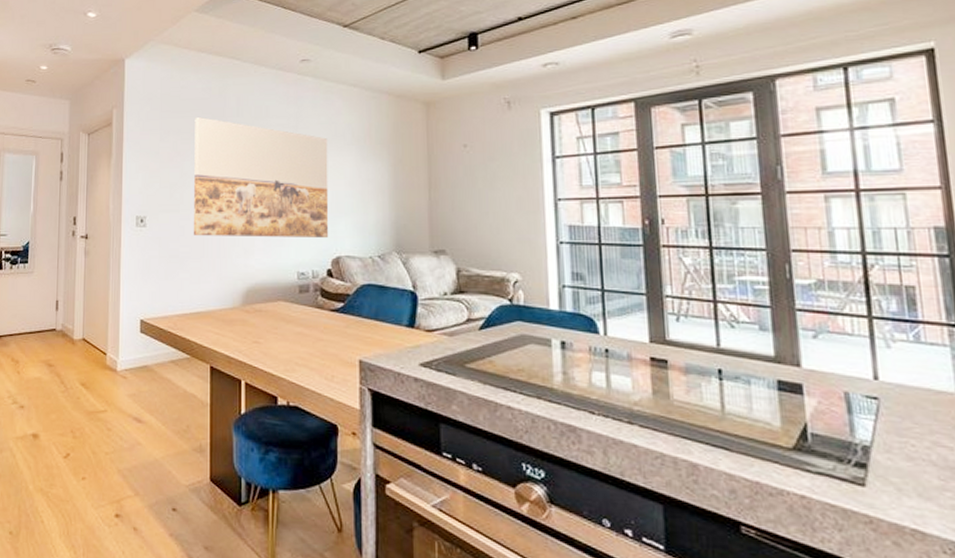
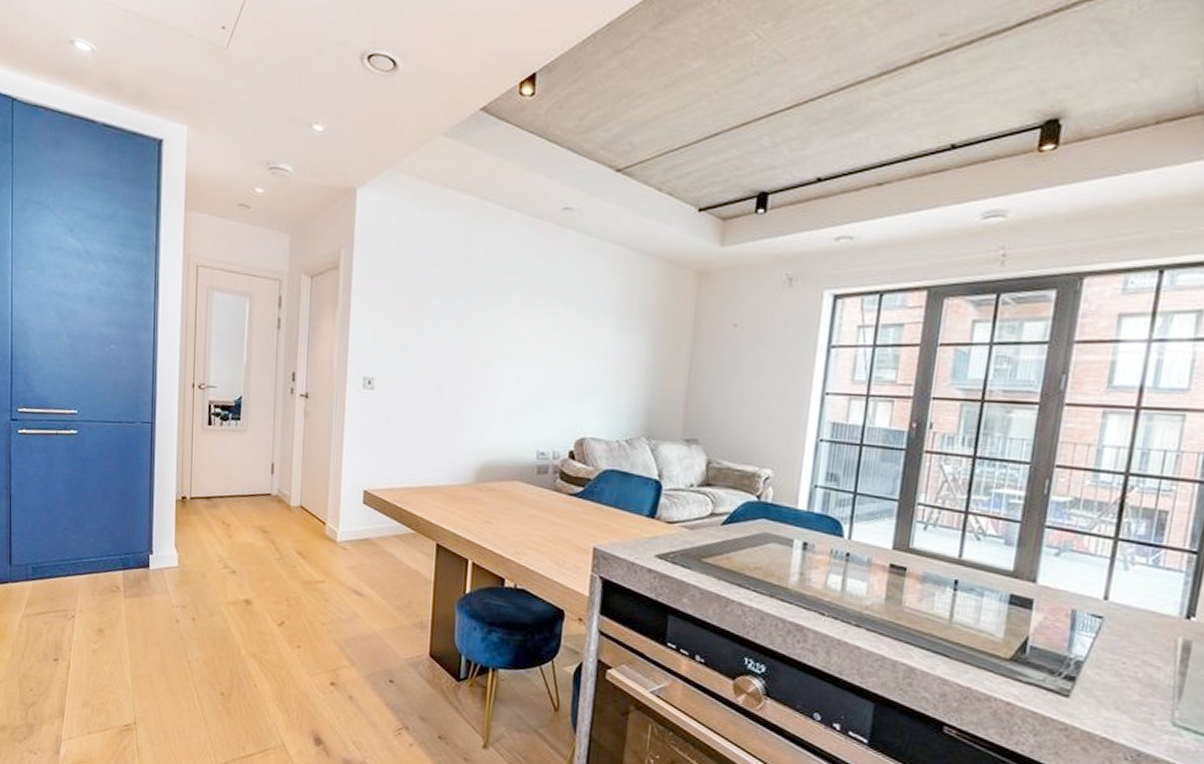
wall art: present [193,116,329,239] -> none [426,266,584,417]

